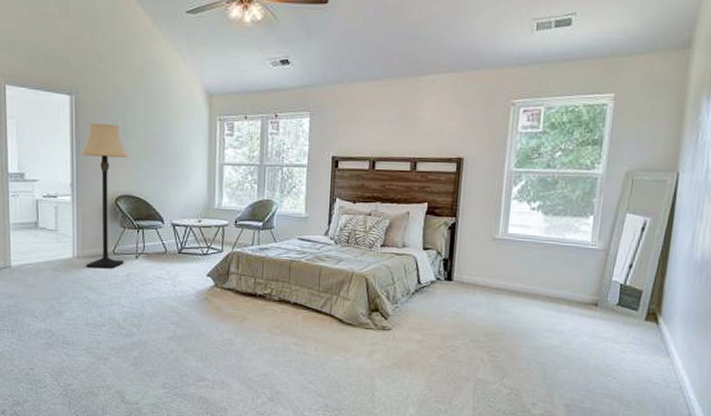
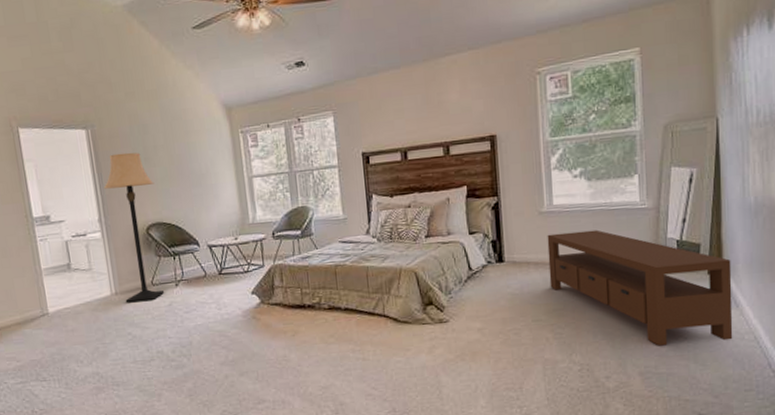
storage bench: none [493,260,670,386] -> present [547,229,733,346]

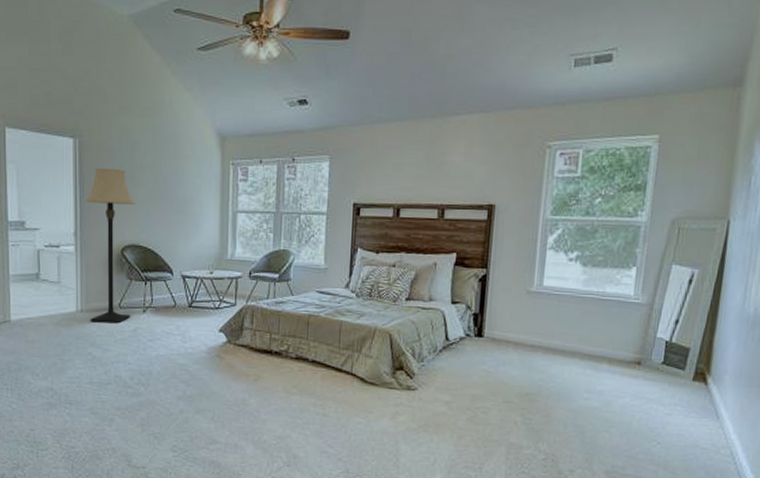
storage bench: present [547,229,733,346] -> none [527,315,719,452]

